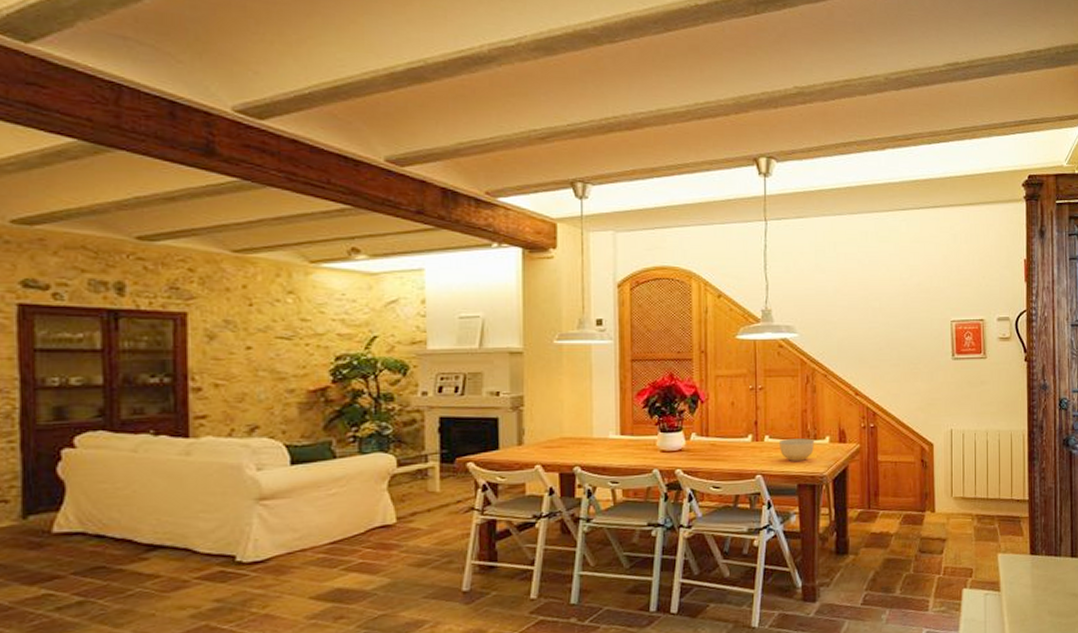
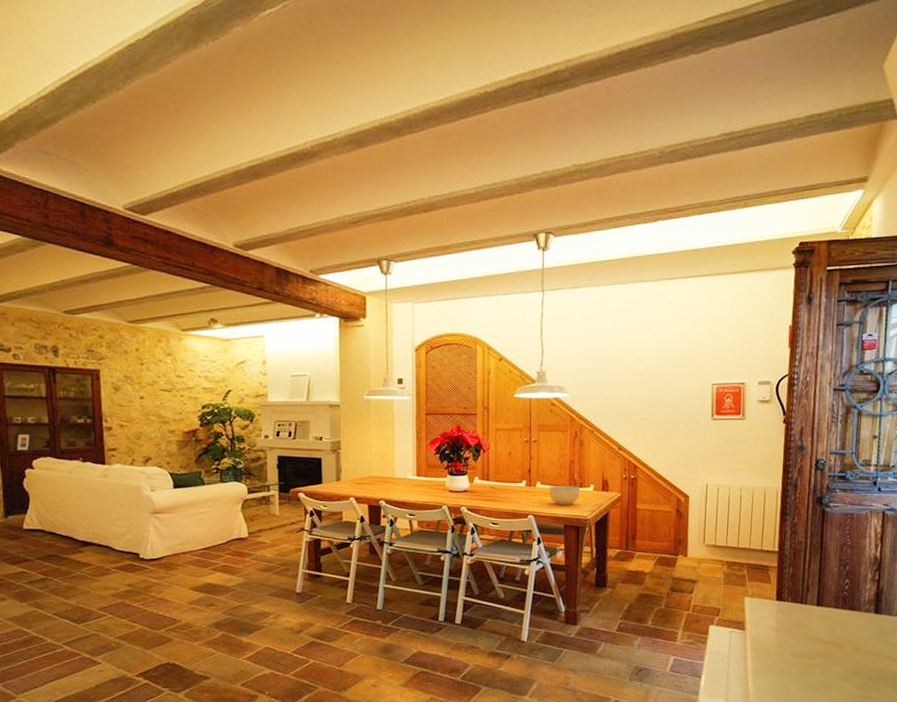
picture frame: none [44,398,79,427] -> present [13,432,34,453]

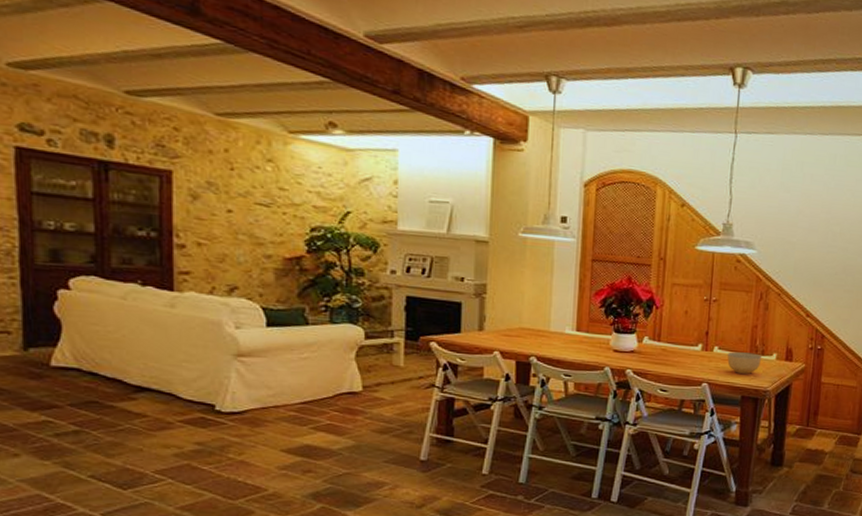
picture frame: present [13,432,34,453] -> none [41,240,73,269]

